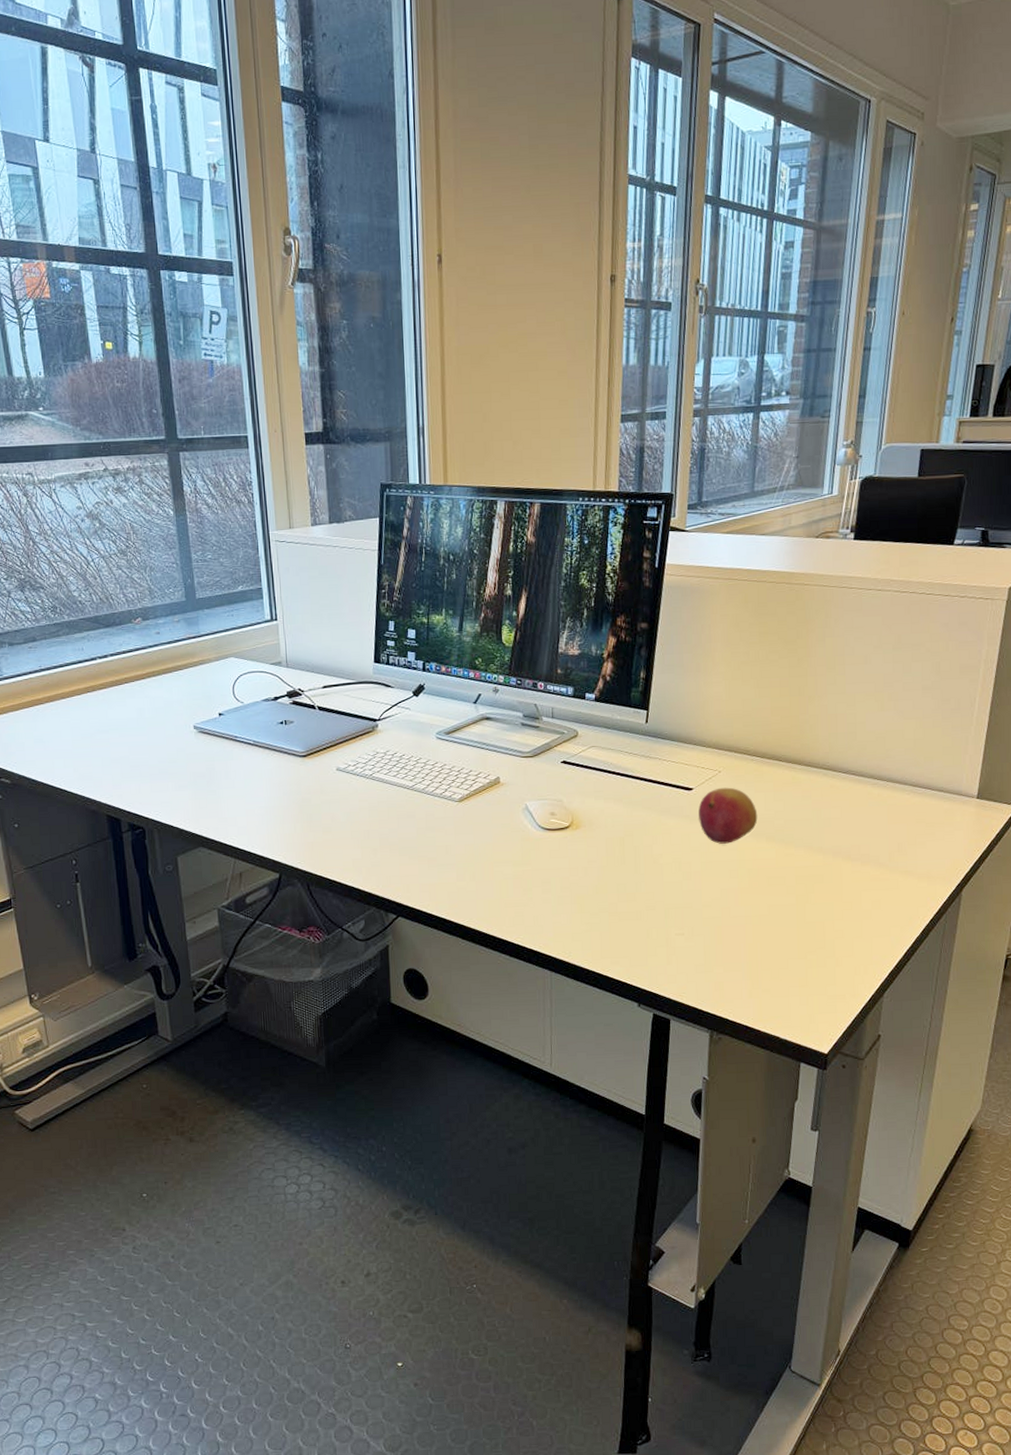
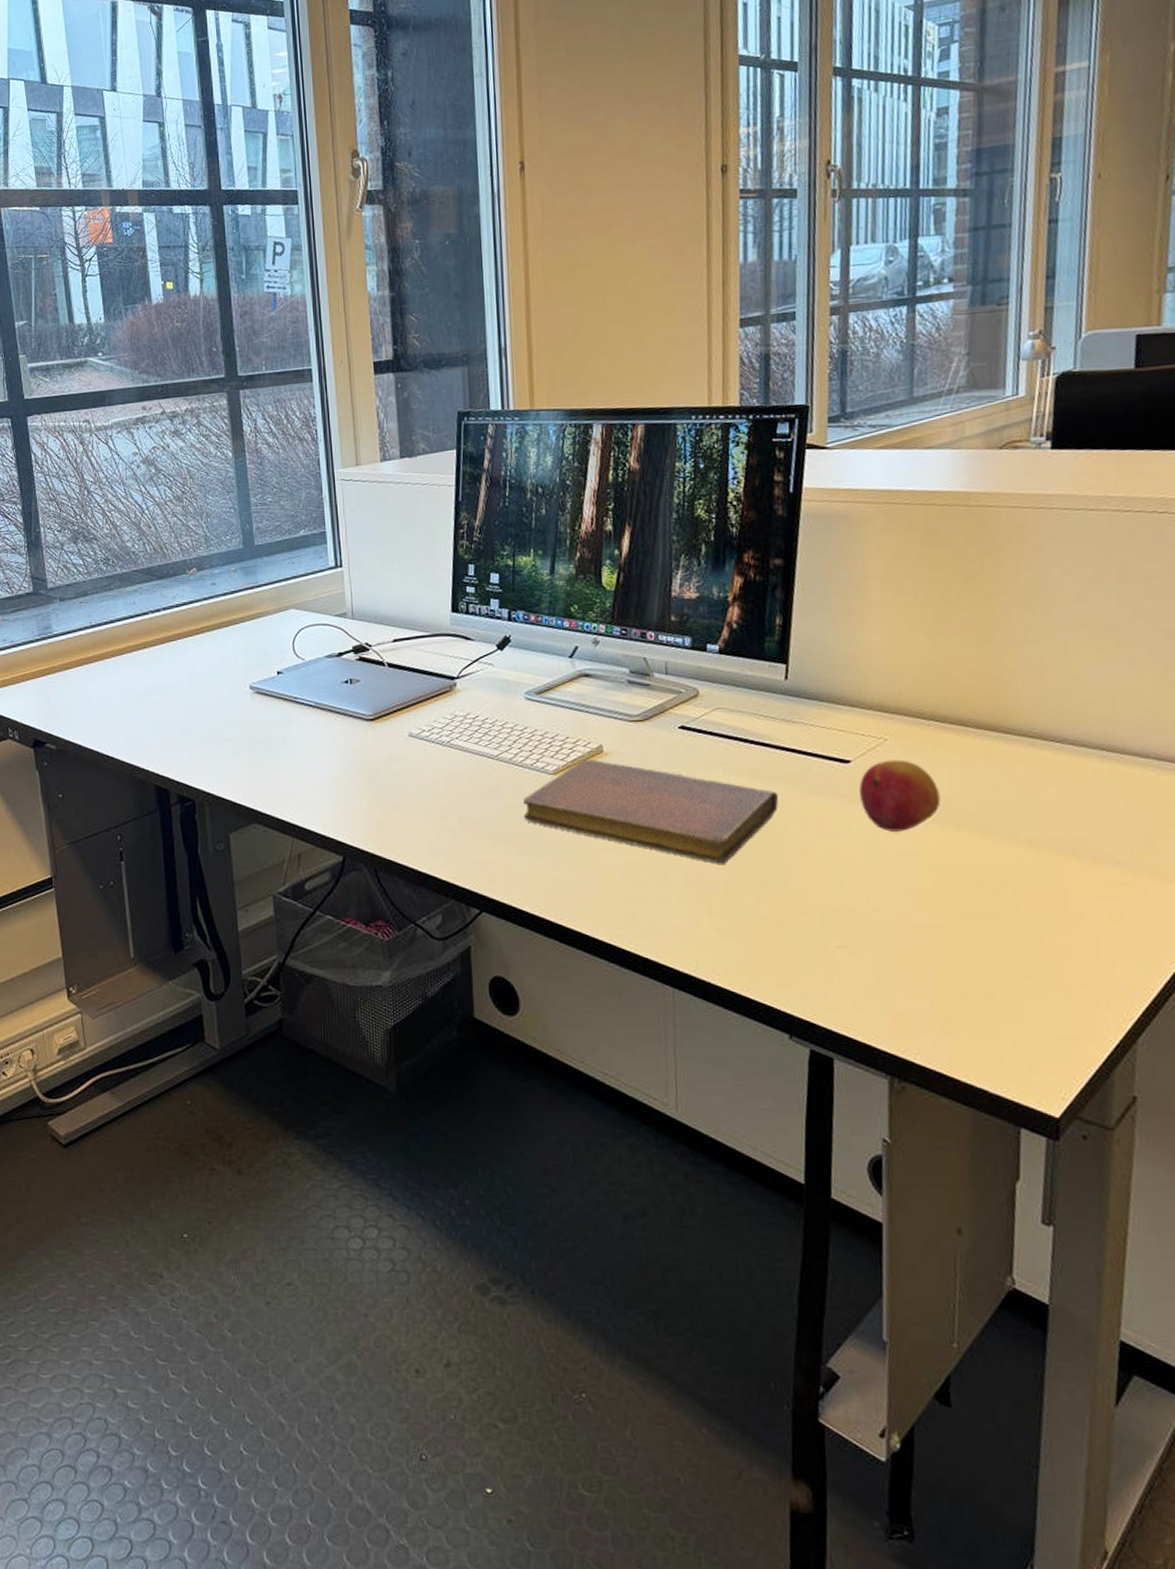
notebook: none [434,789,638,872] -> present [523,759,779,864]

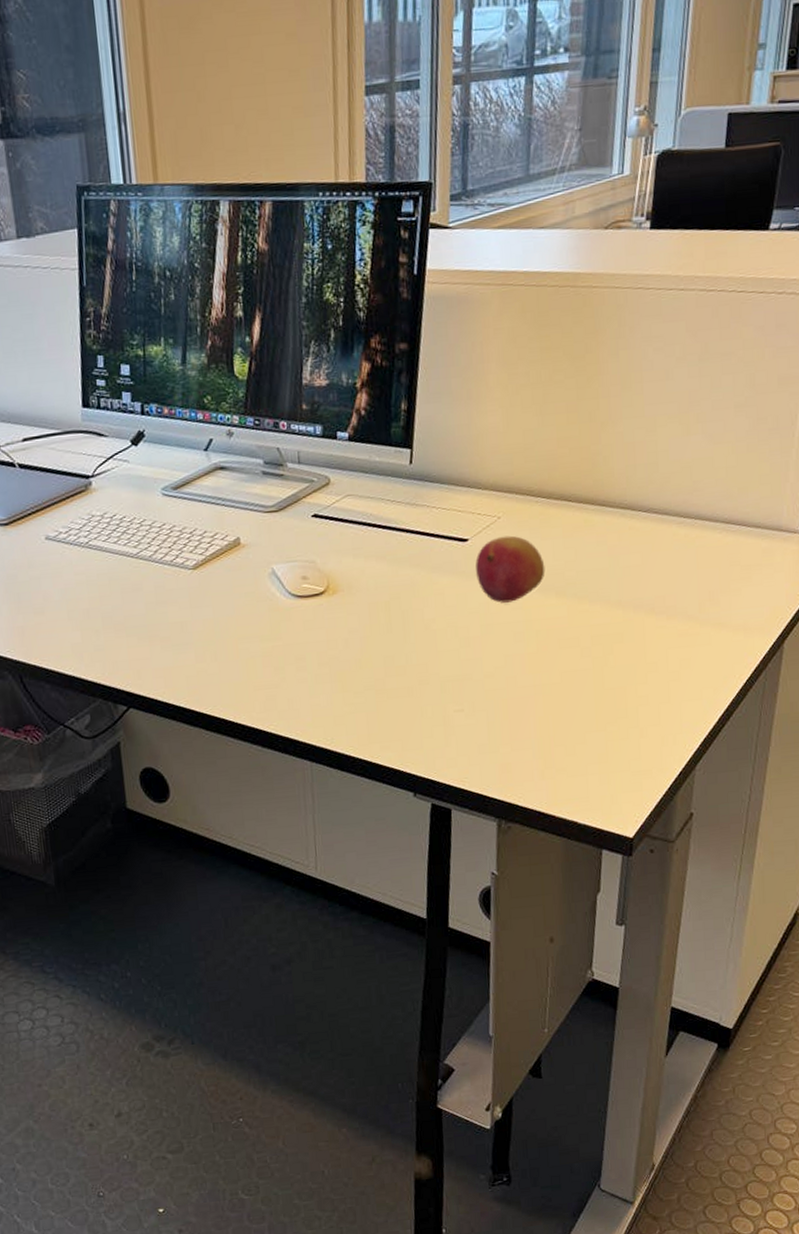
notebook: present [523,759,779,864] -> none [165,552,405,644]

